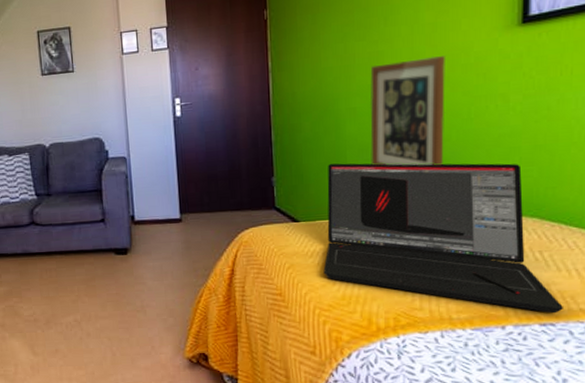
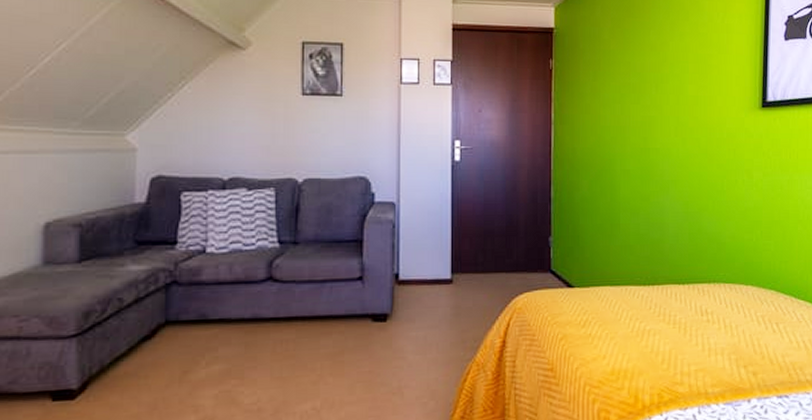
laptop: present [323,163,563,314] -> none [595,226,794,385]
wall art: present [370,56,447,166] -> none [641,127,705,234]

